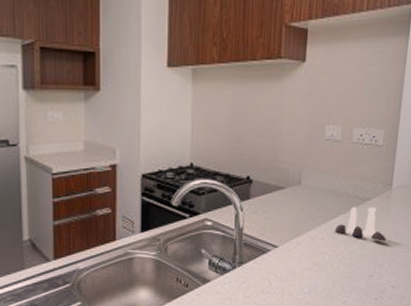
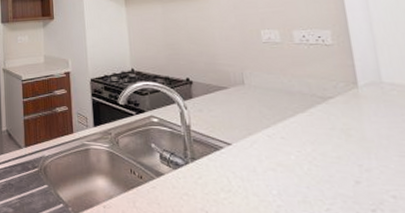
salt and pepper shaker set: present [335,206,387,242] -> none [296,105,367,143]

